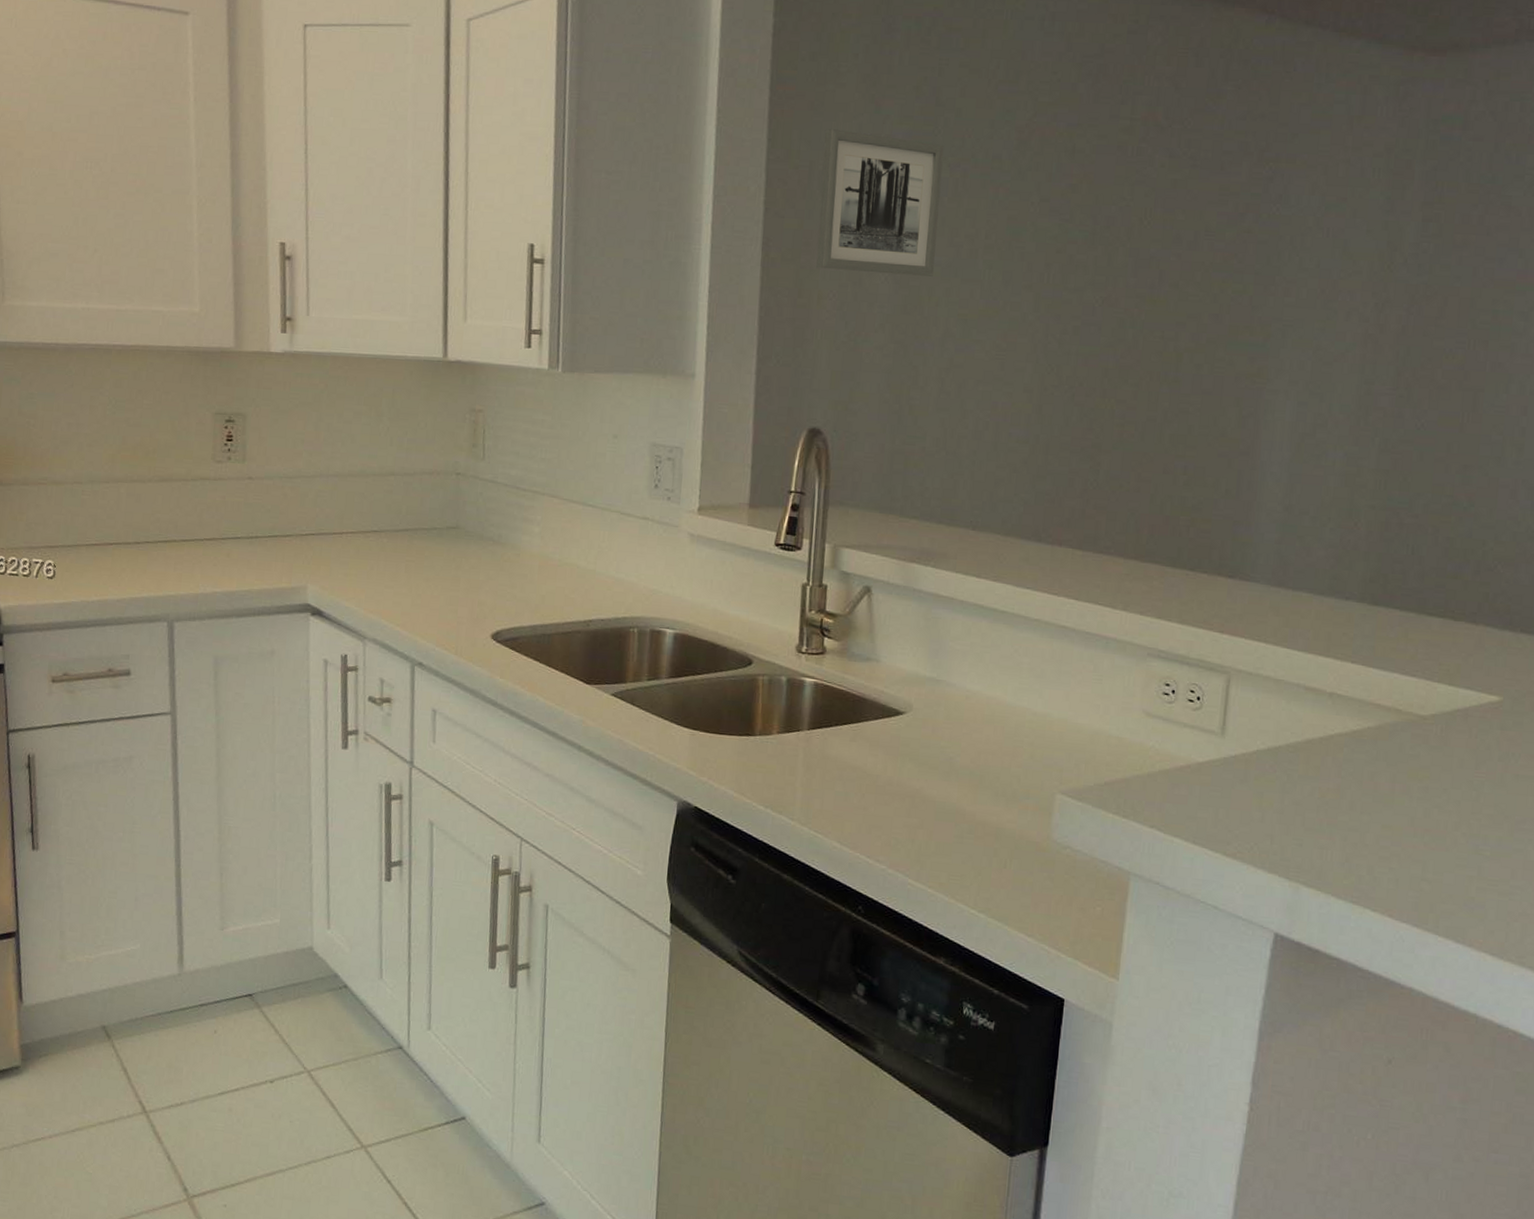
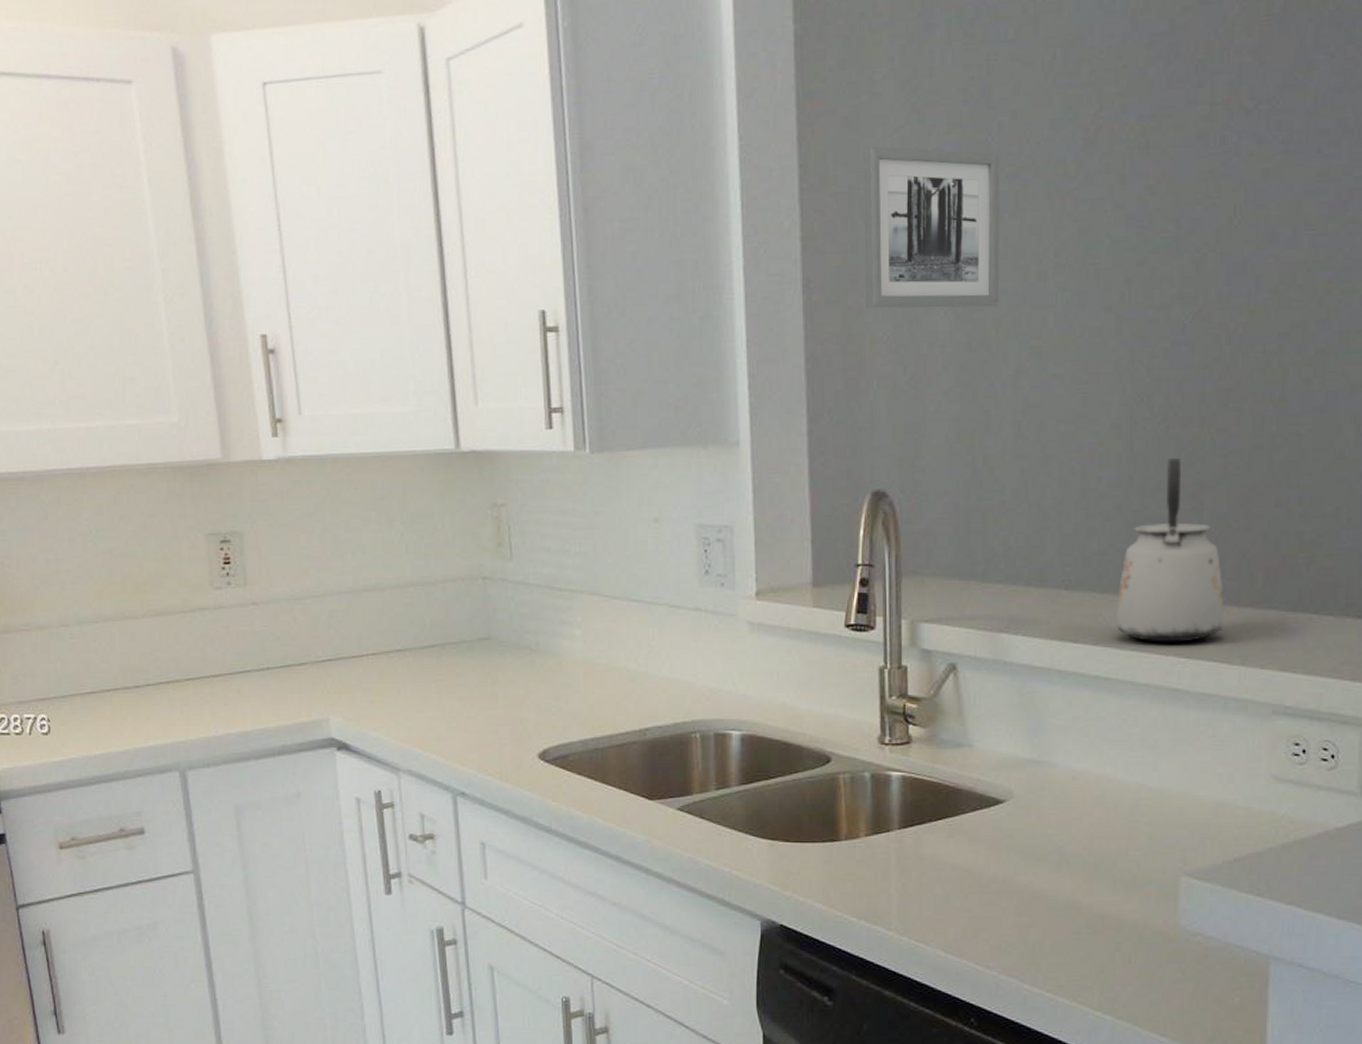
kettle: none [1014,423,1112,586] -> present [1115,458,1224,643]

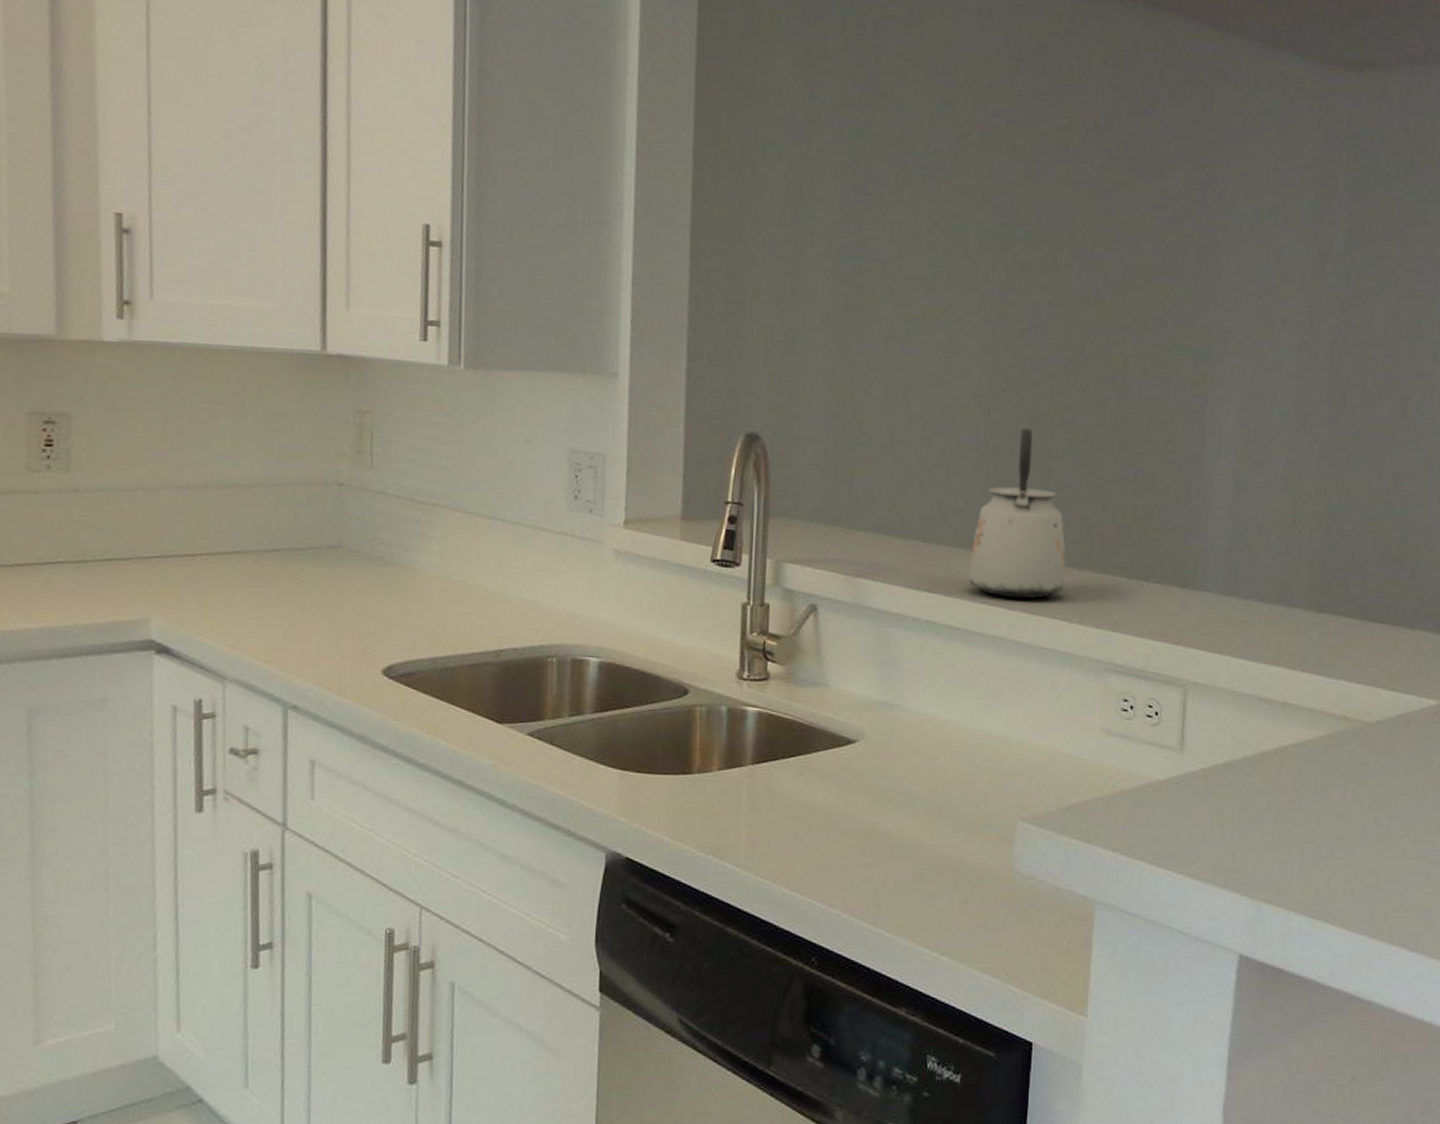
wall art: present [862,146,1000,309] -> none [750,113,883,273]

